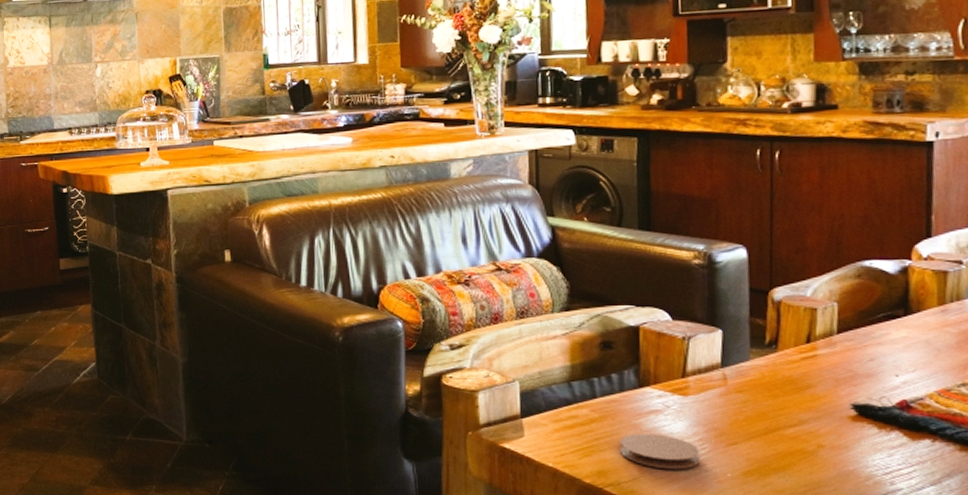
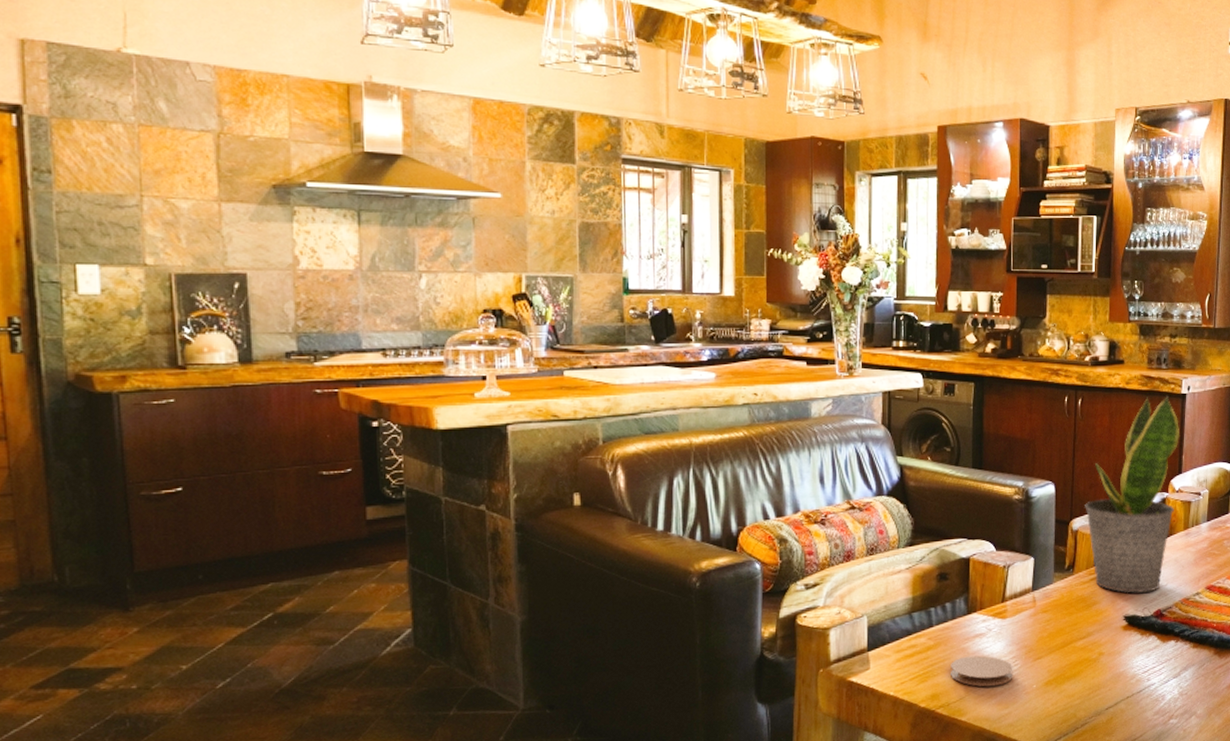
potted plant: none [789,145,926,378] -> present [1085,396,1179,594]

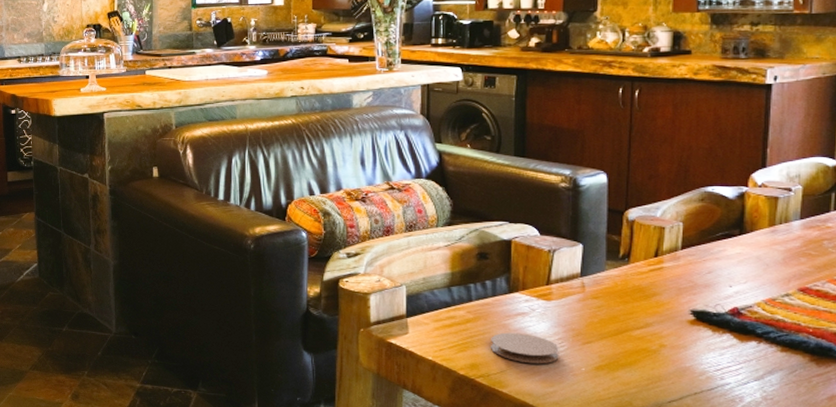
potted plant: present [1085,396,1179,594] -> none [643,87,763,289]

